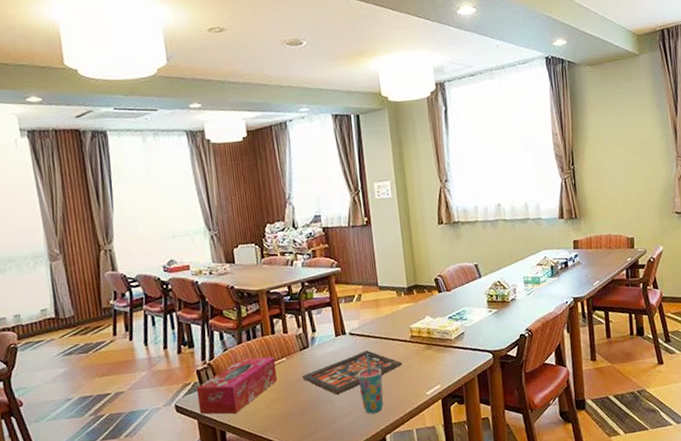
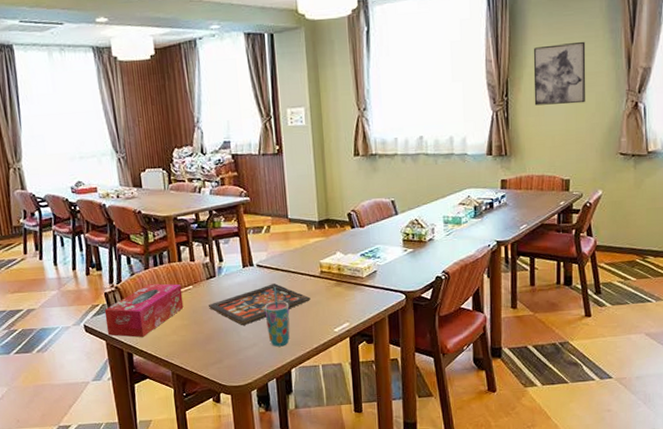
wall art: none [593,115,642,173] -> present [533,41,586,106]

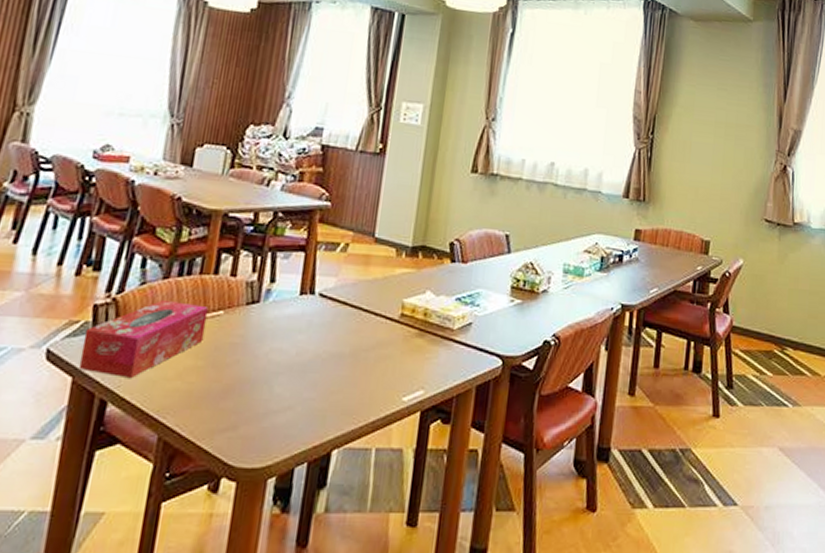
board game: present [208,283,310,325] -> none [238,322,380,377]
cup: present [264,287,290,347] -> none [311,328,350,415]
wall art: present [533,41,586,106] -> none [680,87,739,157]

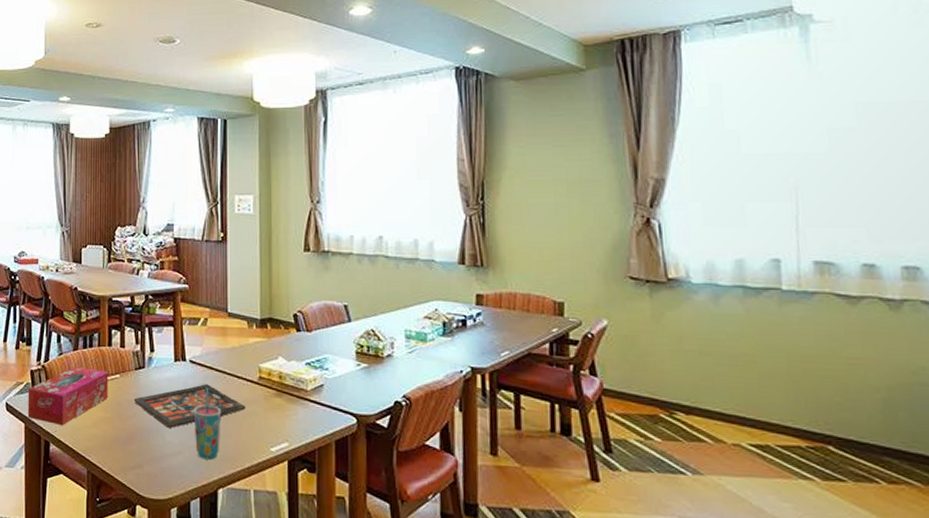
board game: none [238,322,380,377] -> present [133,384,246,428]
cup: none [311,328,350,415] -> present [194,388,221,460]

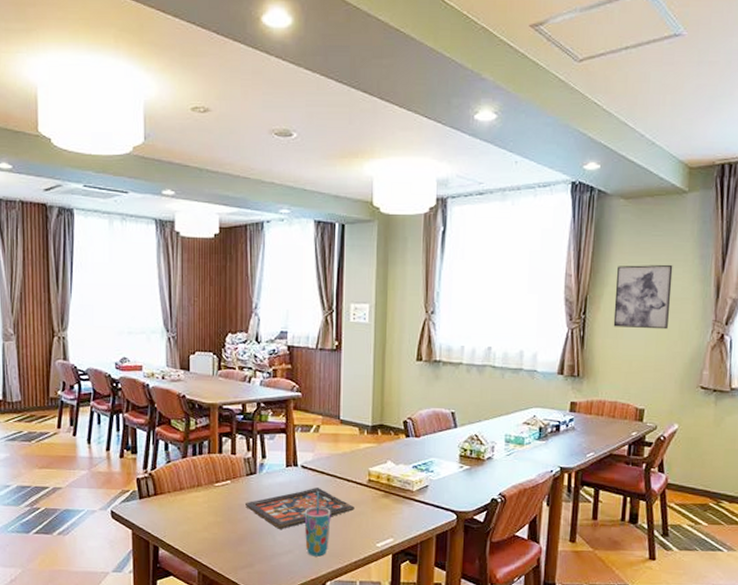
tissue box: present [27,366,108,426] -> none [134,473,219,531]
wall art: none [514,144,582,214] -> present [613,264,673,330]

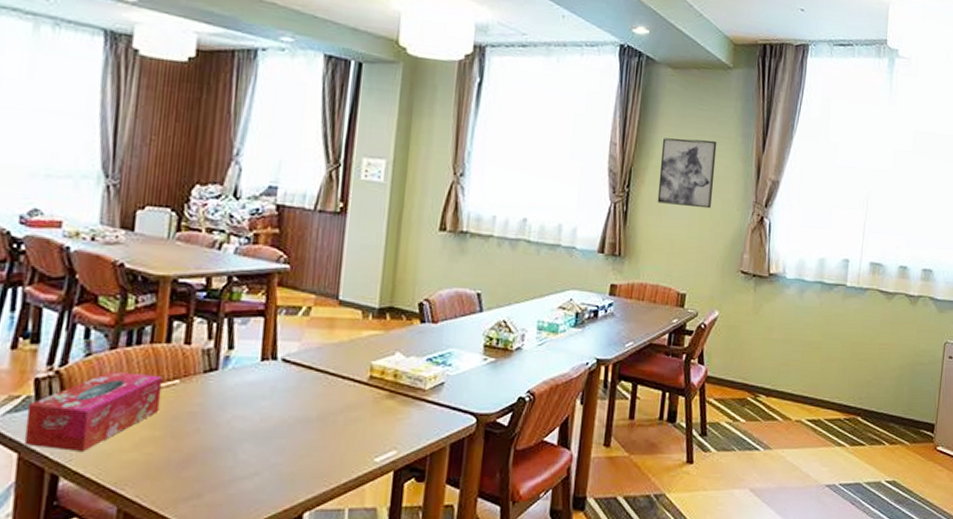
tissue box: none [134,473,219,531] -> present [23,370,163,453]
board game: present [244,488,354,529] -> none [197,387,349,444]
cup: present [304,491,331,557] -> none [278,392,318,479]

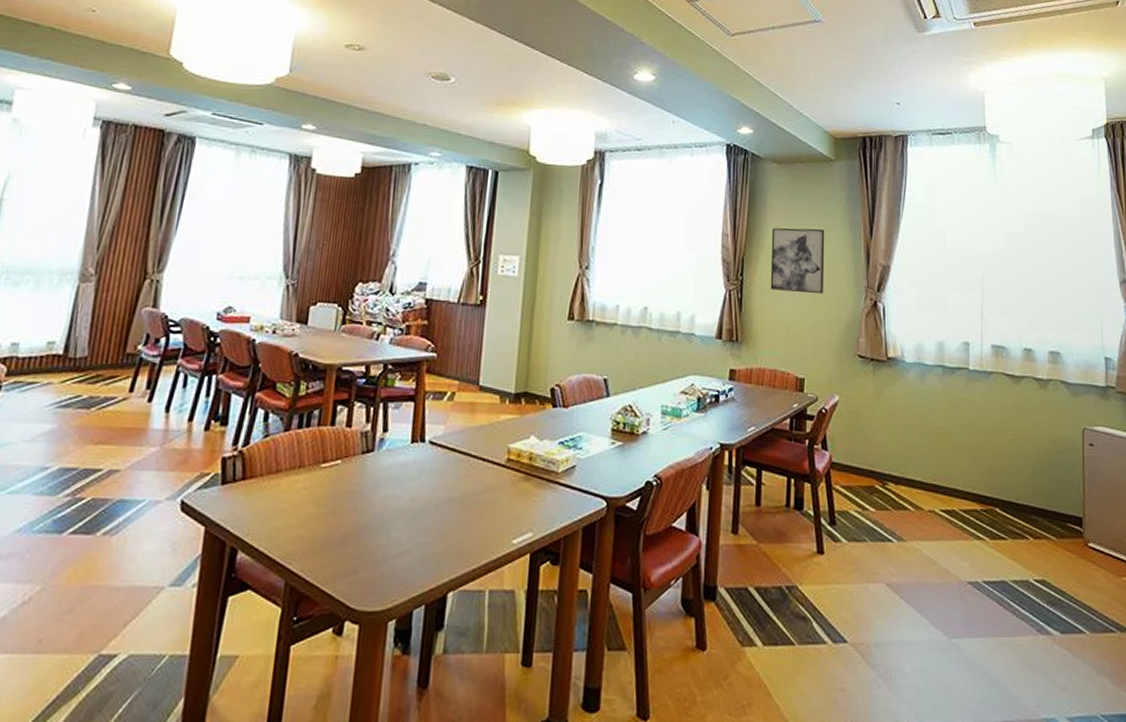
tissue box: present [23,370,163,453] -> none [210,451,327,528]

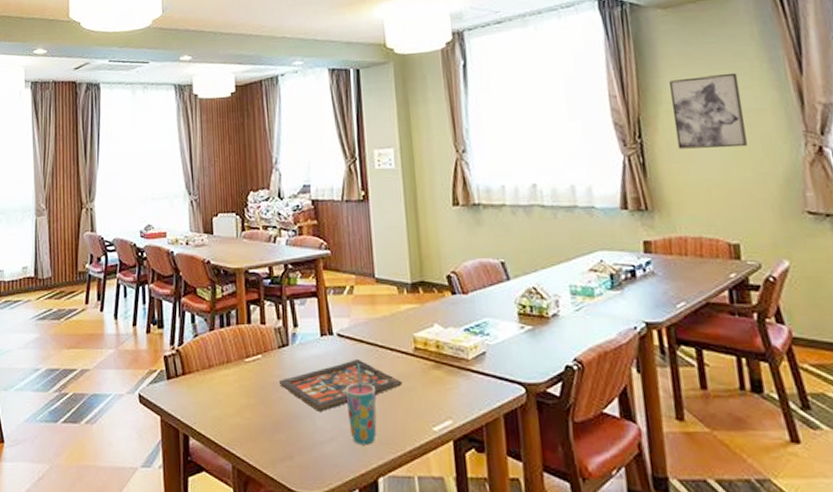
board game: none [355,469,489,523] -> present [278,360,402,411]
cup: none [426,474,461,558] -> present [345,364,377,445]

